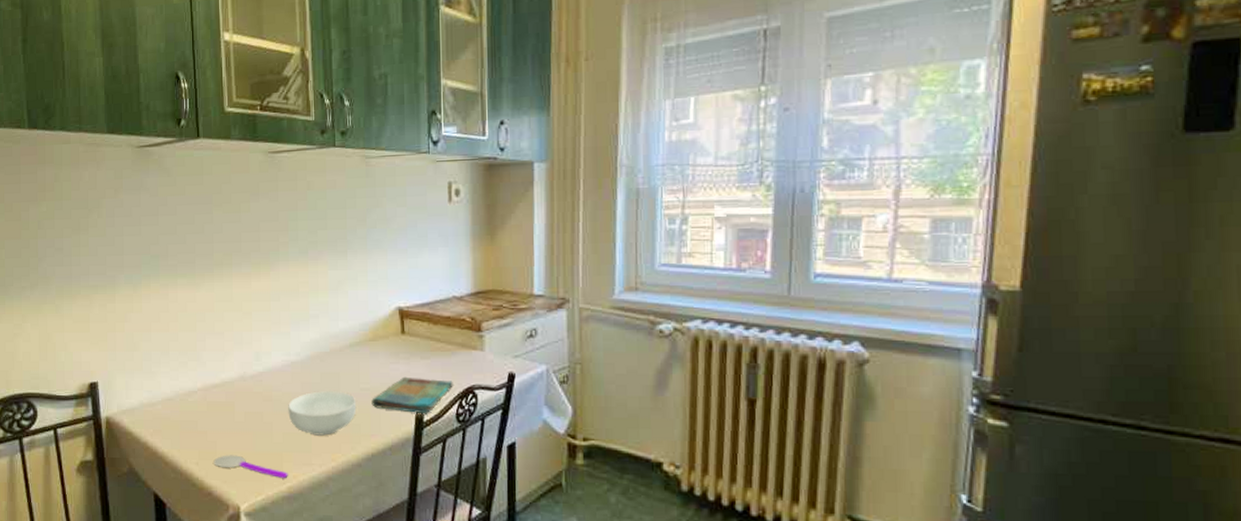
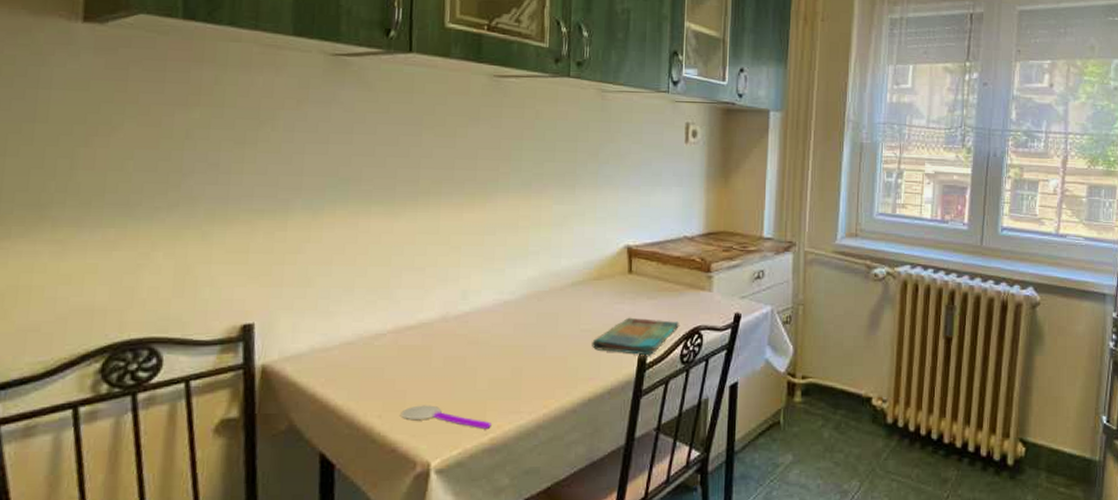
cereal bowl: present [288,391,357,436] -> none [496,333,575,381]

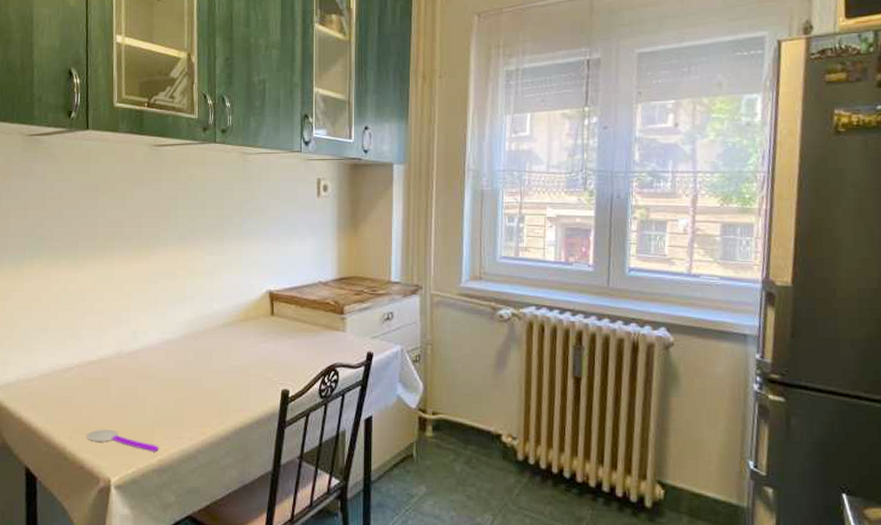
dish towel: present [592,317,679,356] -> none [241,355,317,390]

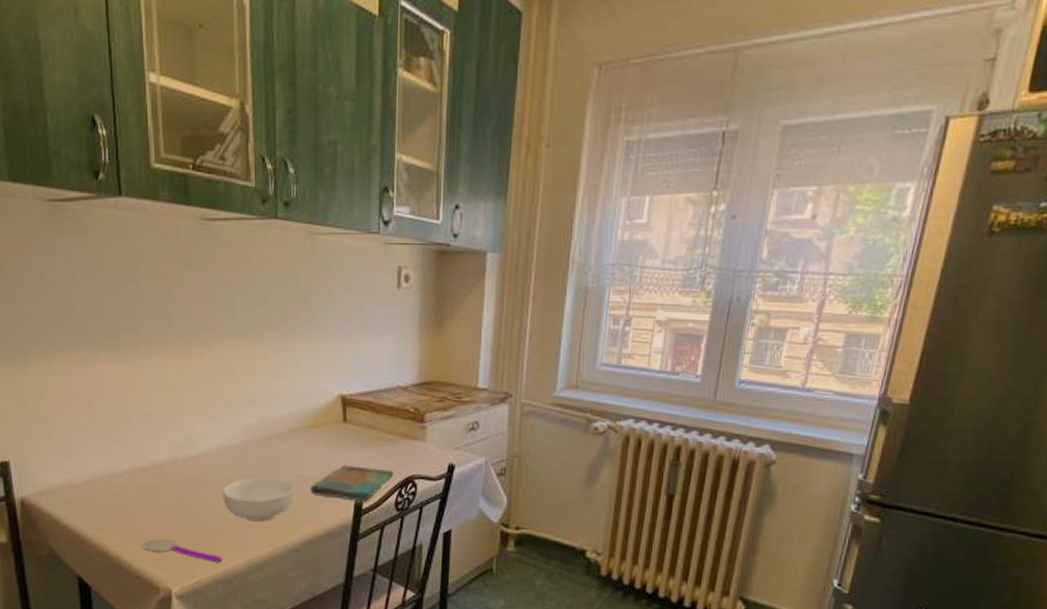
cereal bowl: none [162,368,227,411] -> present [223,477,295,521]
dish towel: none [241,355,317,390] -> present [310,464,394,502]

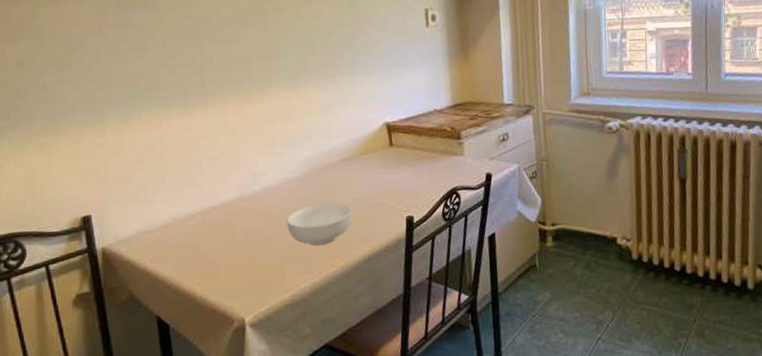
spoon: present [142,539,222,562] -> none [216,271,290,288]
dish towel: present [310,464,394,502] -> none [365,184,439,216]

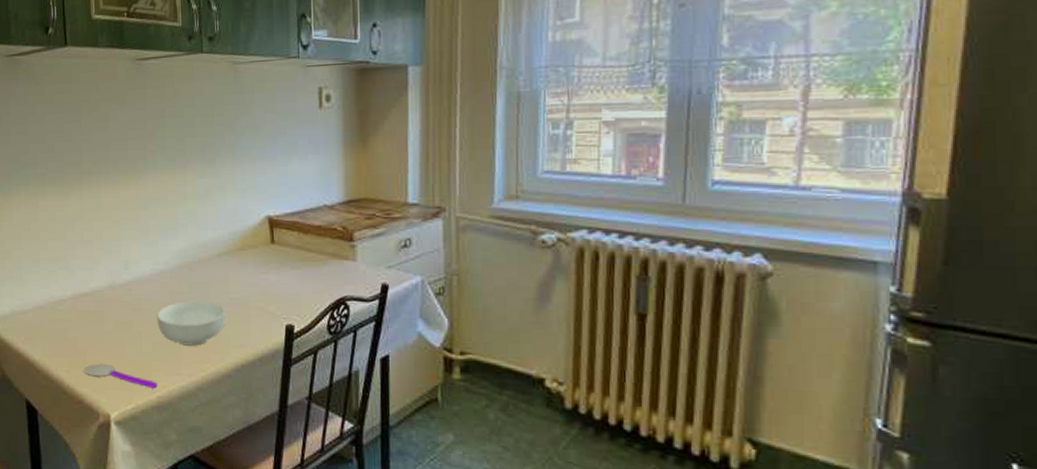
spoon: none [216,271,290,288] -> present [84,363,158,387]

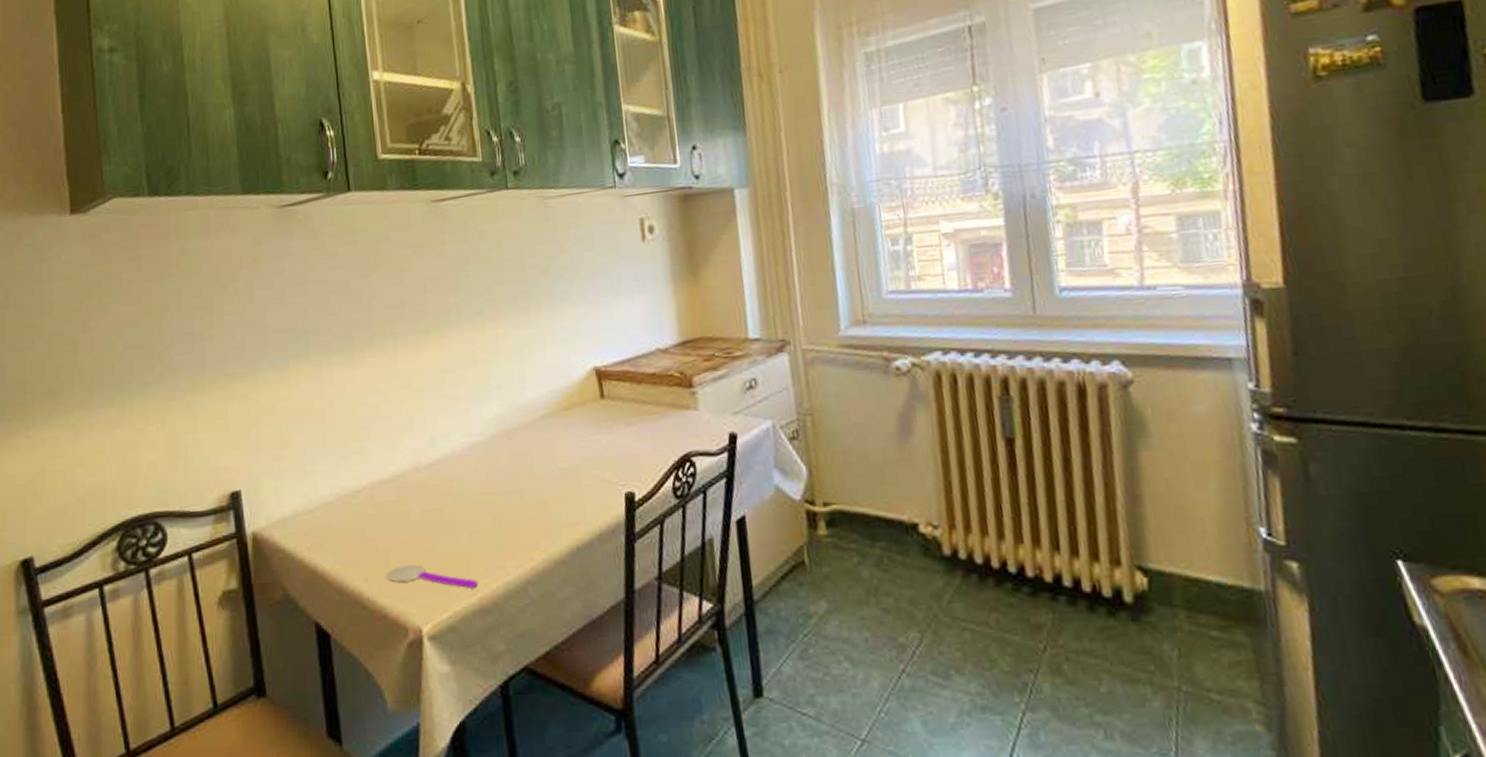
cereal bowl: present [157,301,226,346] -> none [472,474,555,531]

